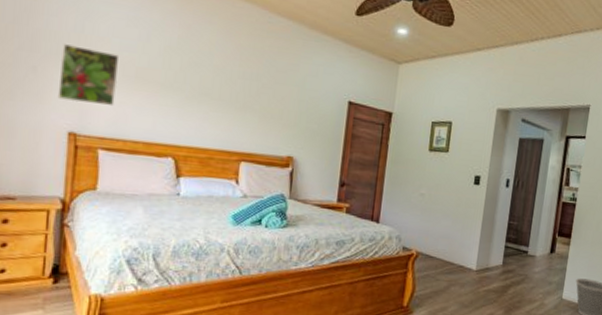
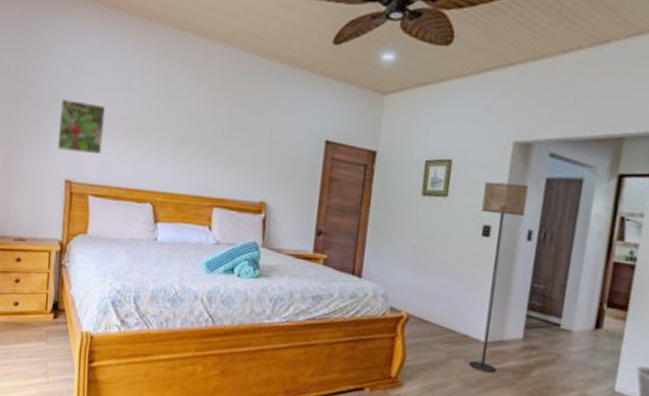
floor lamp: none [463,140,507,295] -> present [468,181,528,373]

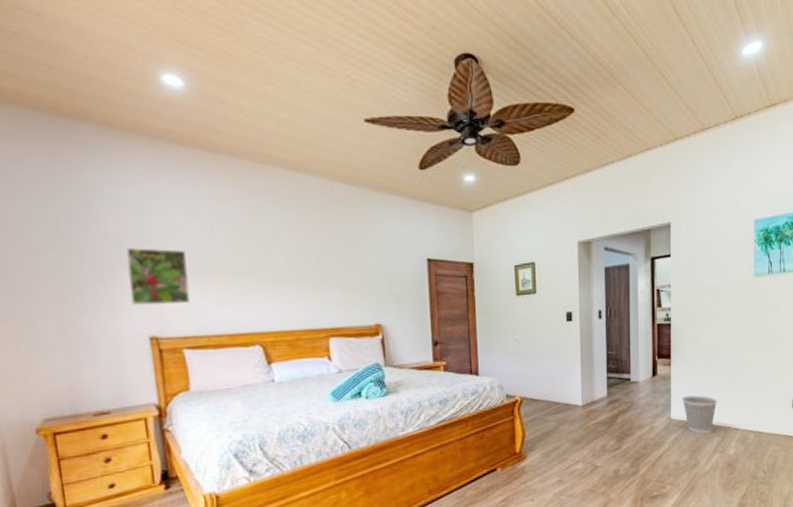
floor lamp: present [468,181,528,373] -> none [563,275,595,430]

